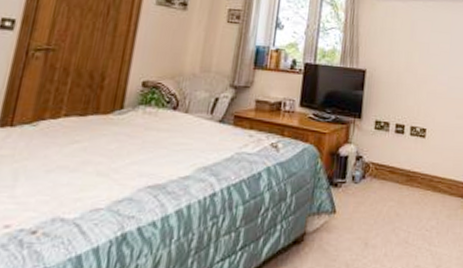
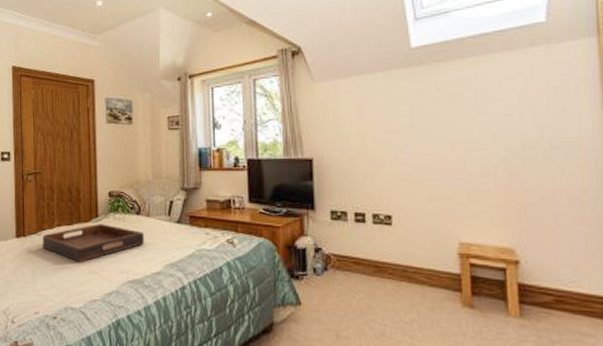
serving tray: none [36,117,178,162] -> present [42,224,144,262]

